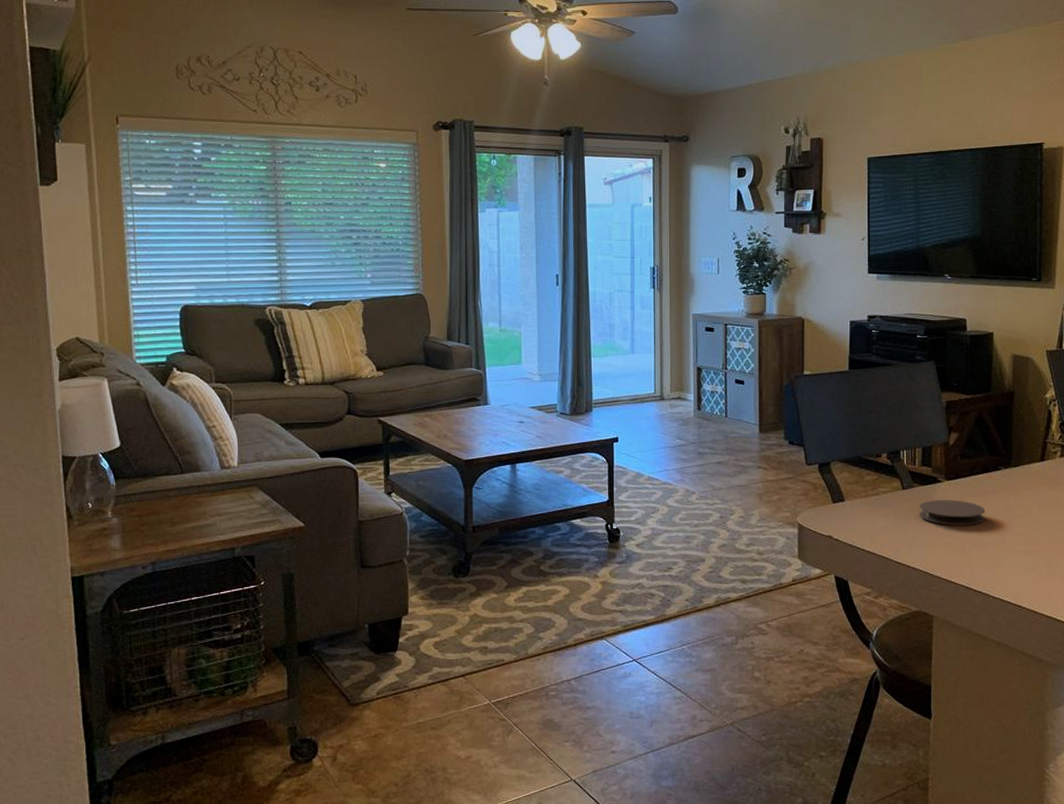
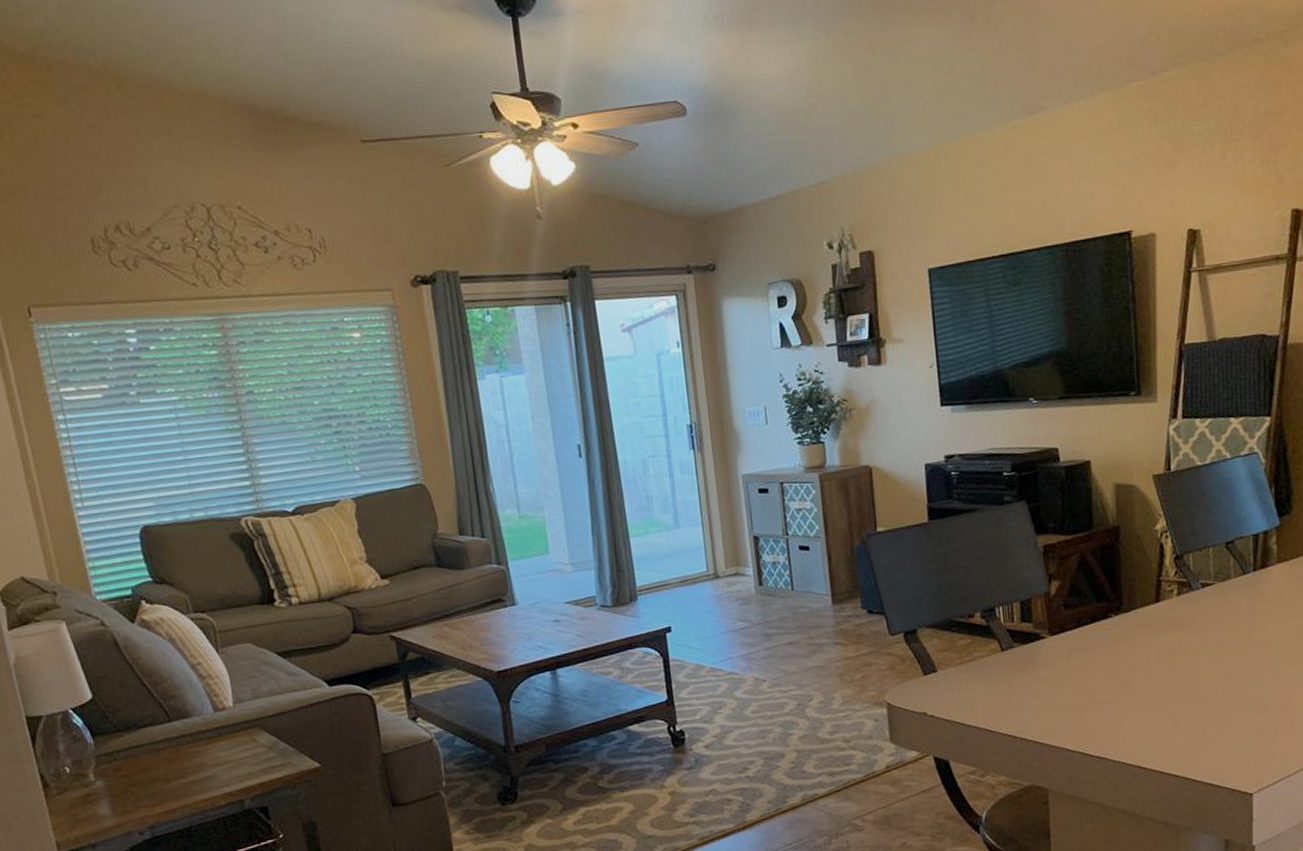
coaster: present [919,500,985,526] -> none [1022,657,1098,686]

